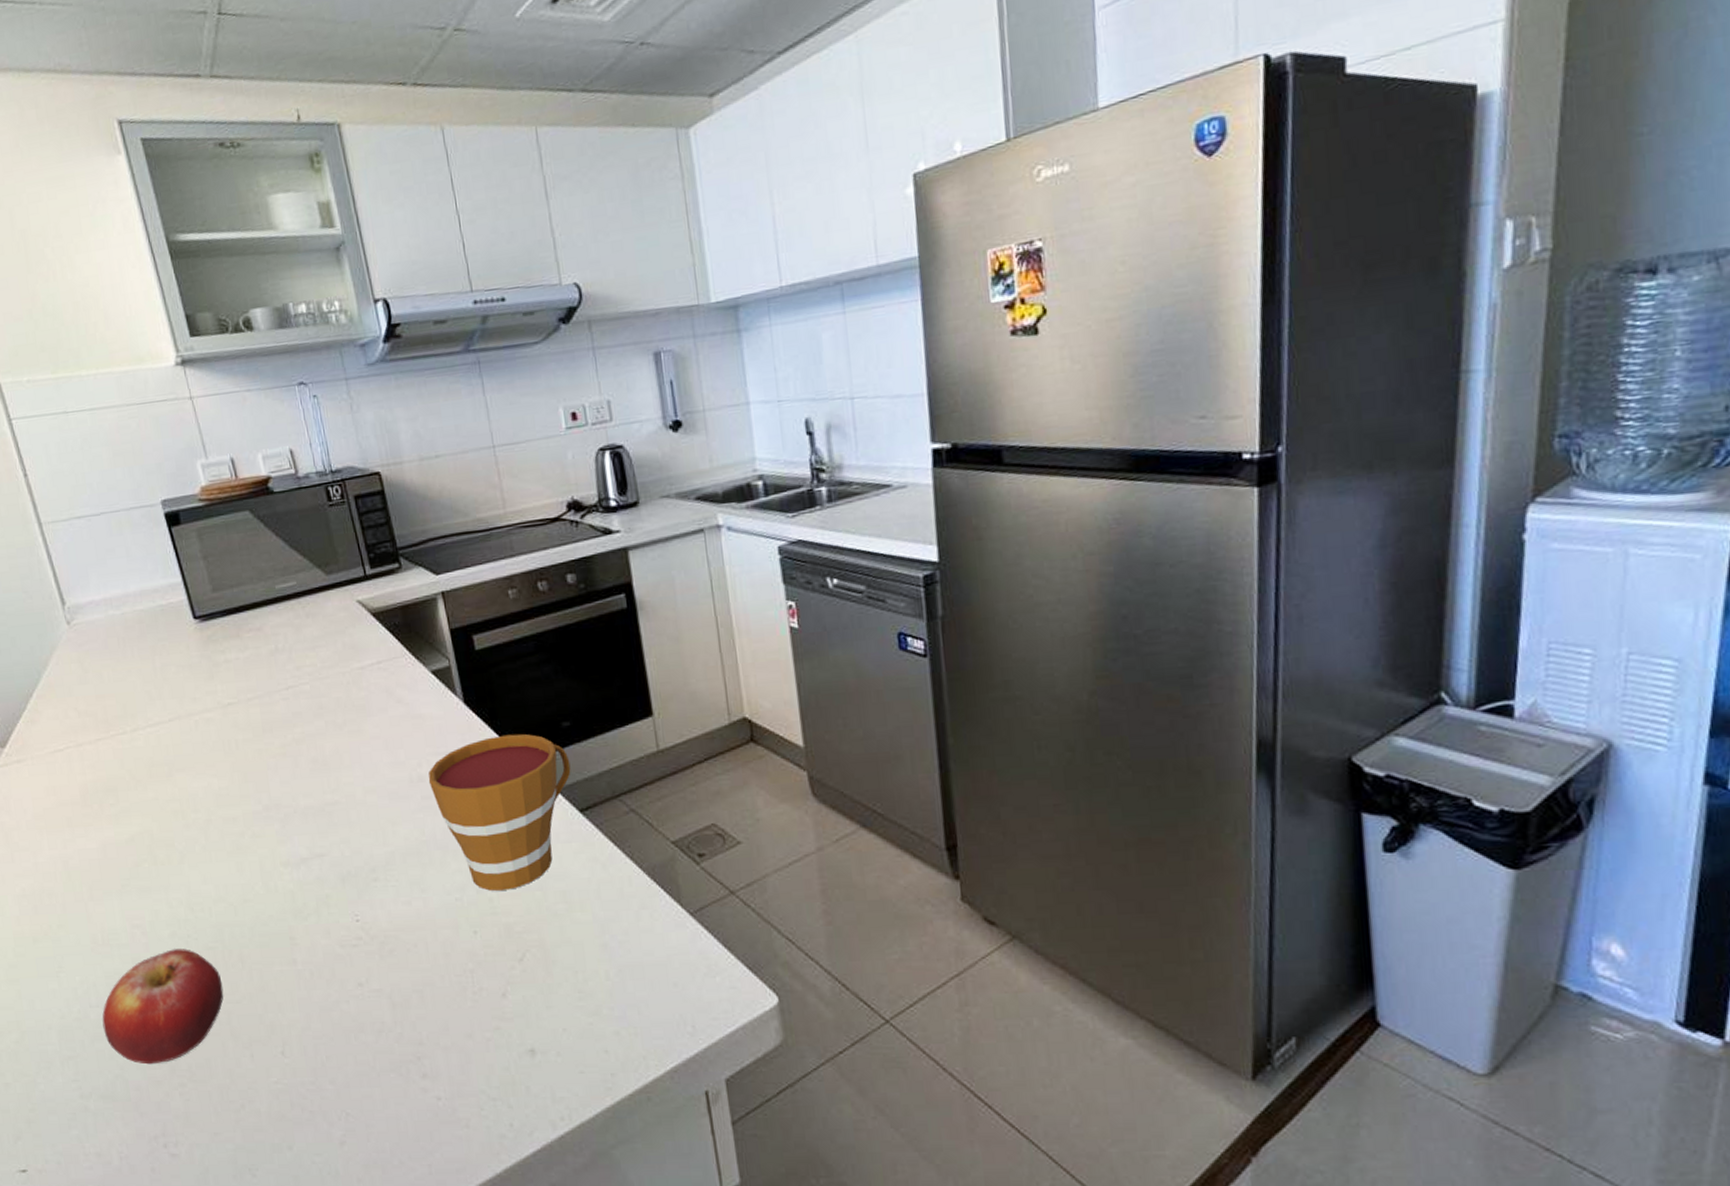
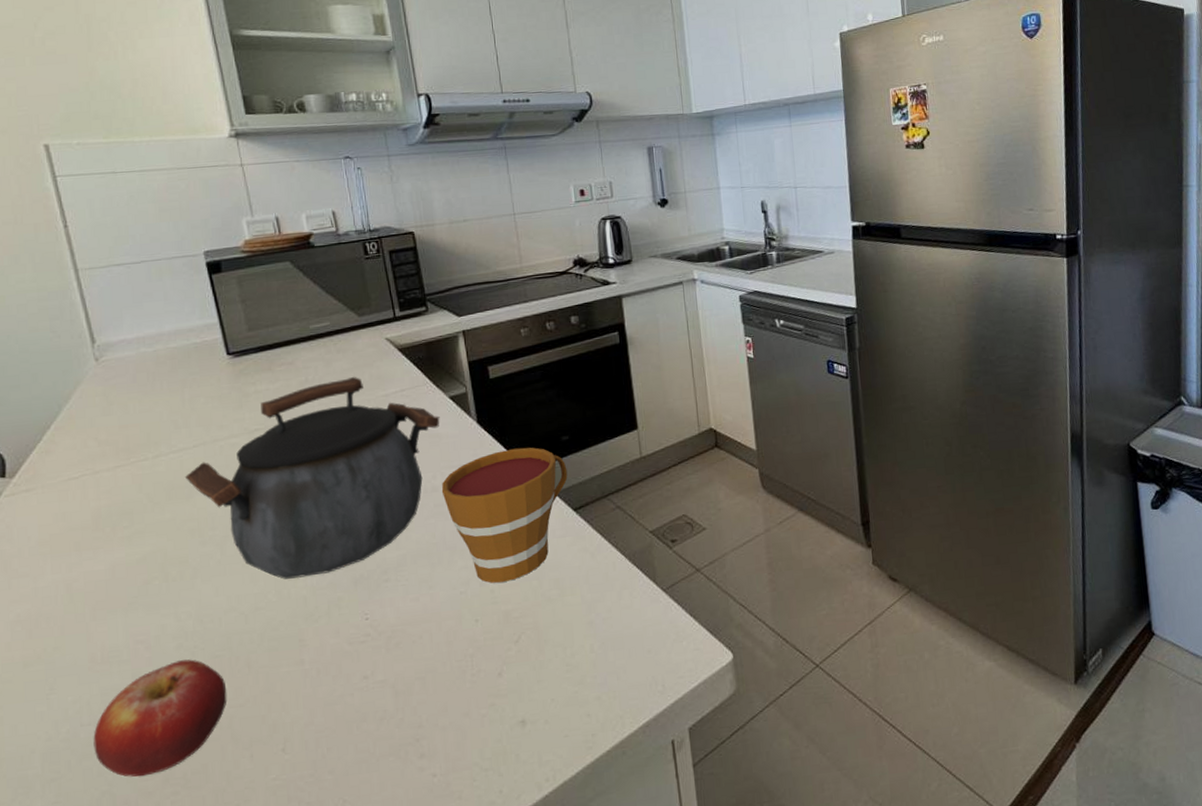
kettle: none [163,644,423,871] -> present [184,376,440,579]

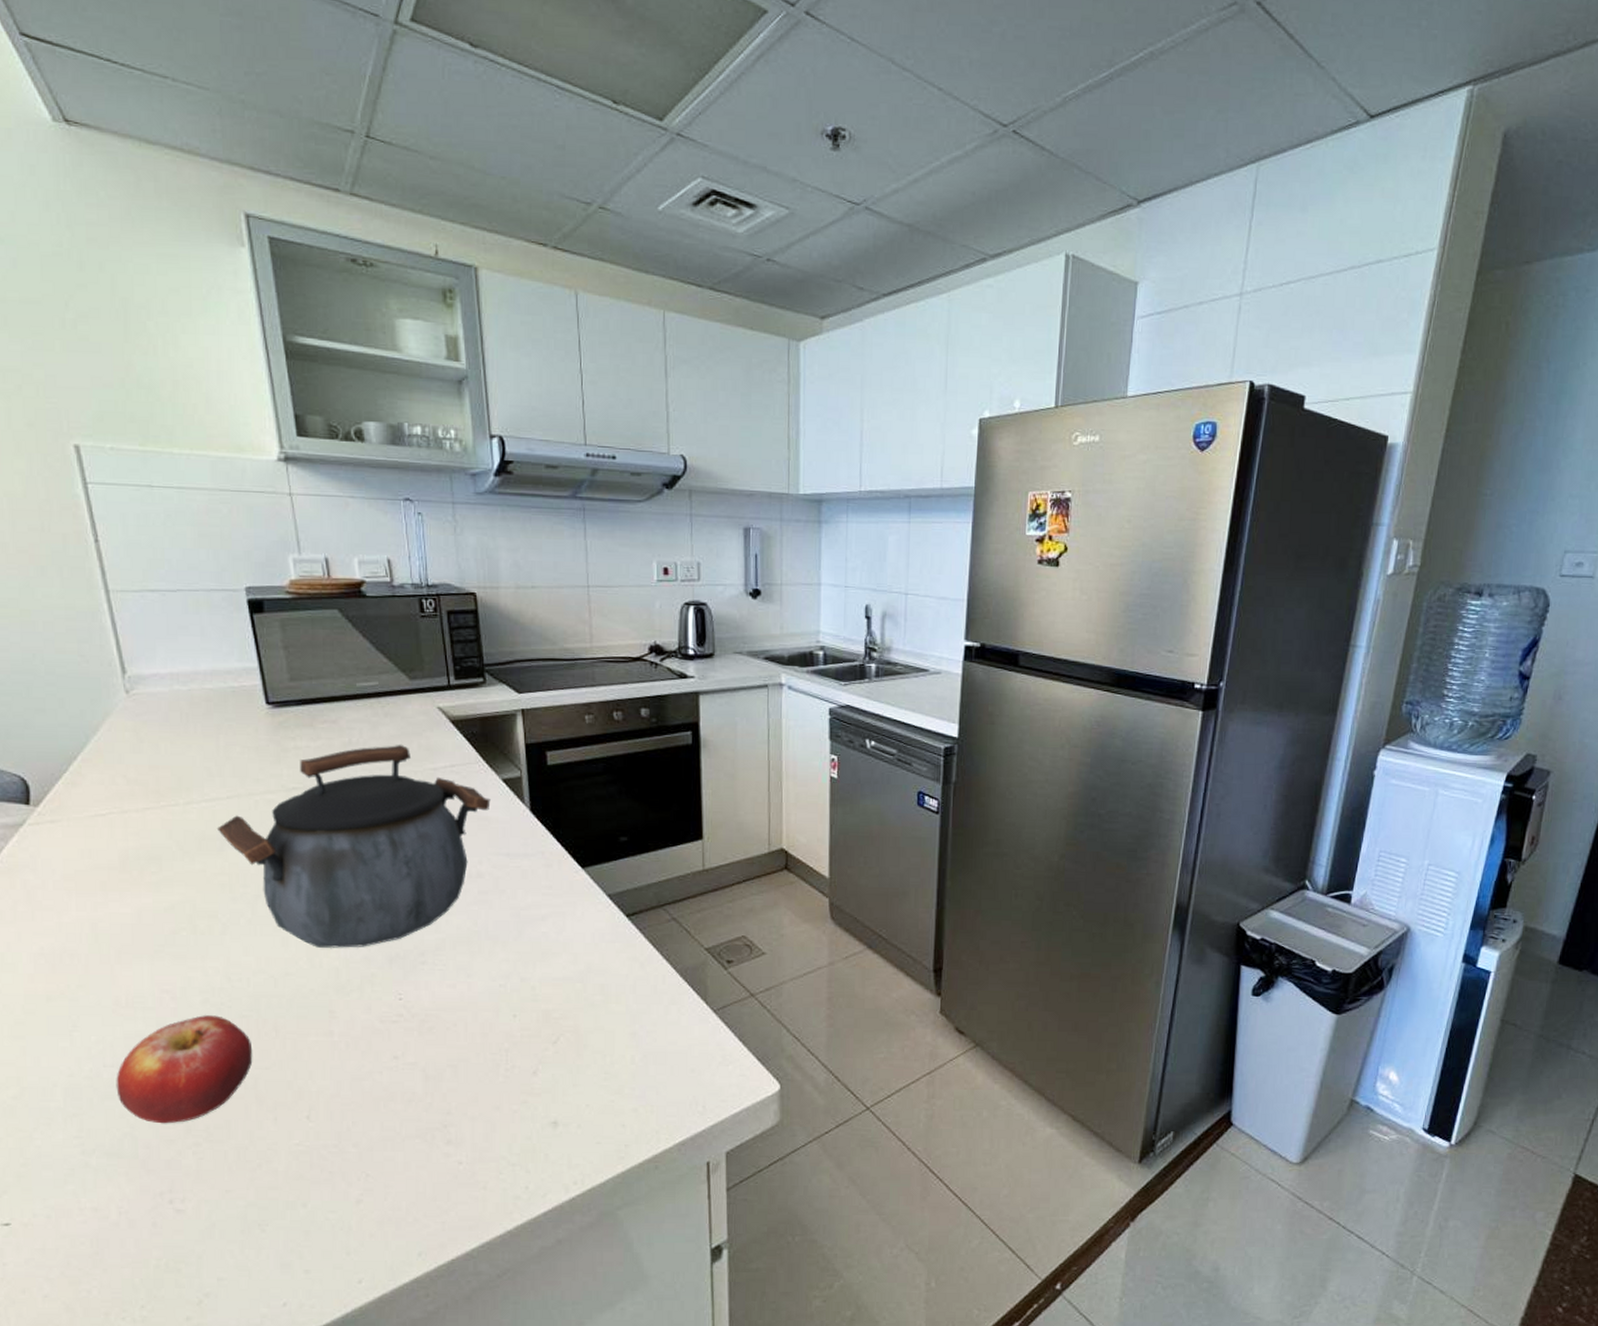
cup: present [441,447,568,583] -> none [487,843,623,980]

